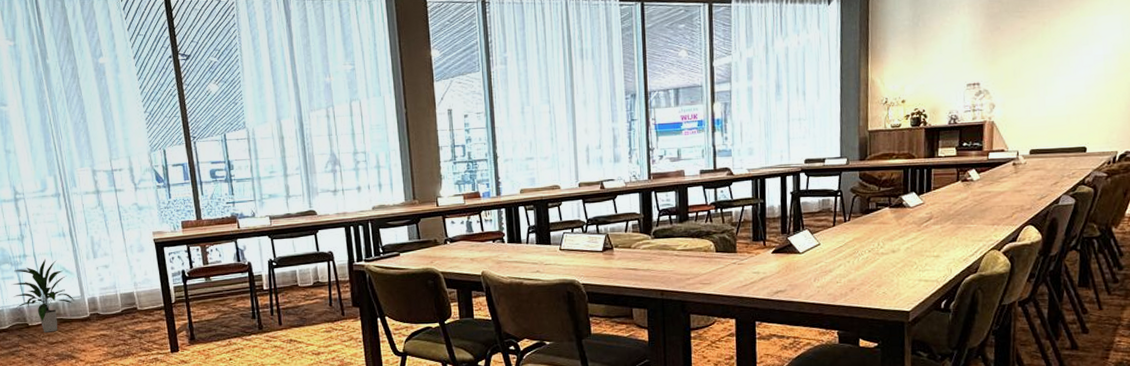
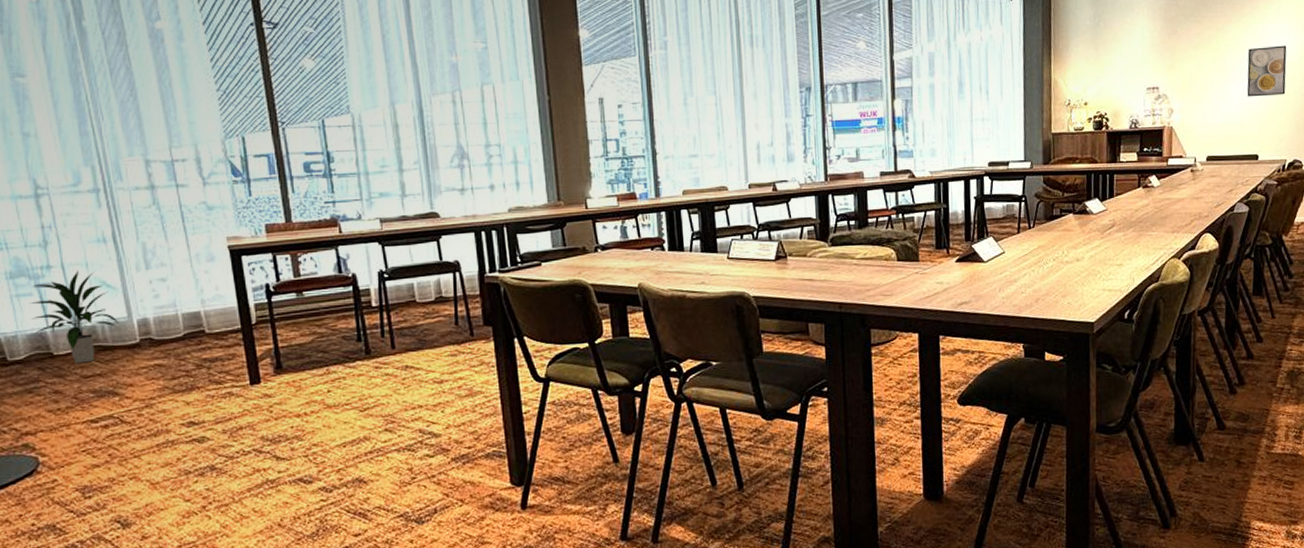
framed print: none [1075,36,1120,90] -> present [1247,45,1287,97]

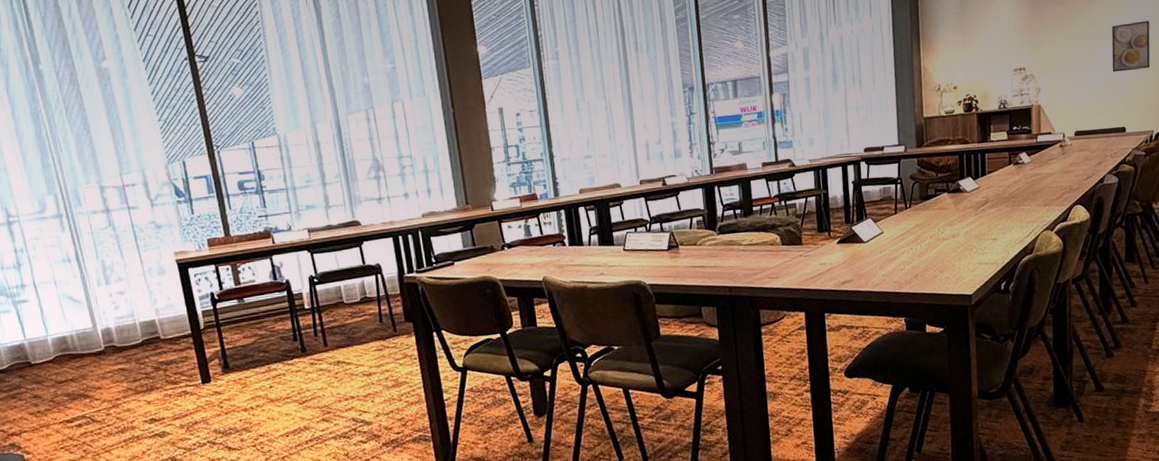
indoor plant: present [30,270,118,364] -> none [9,287,85,371]

